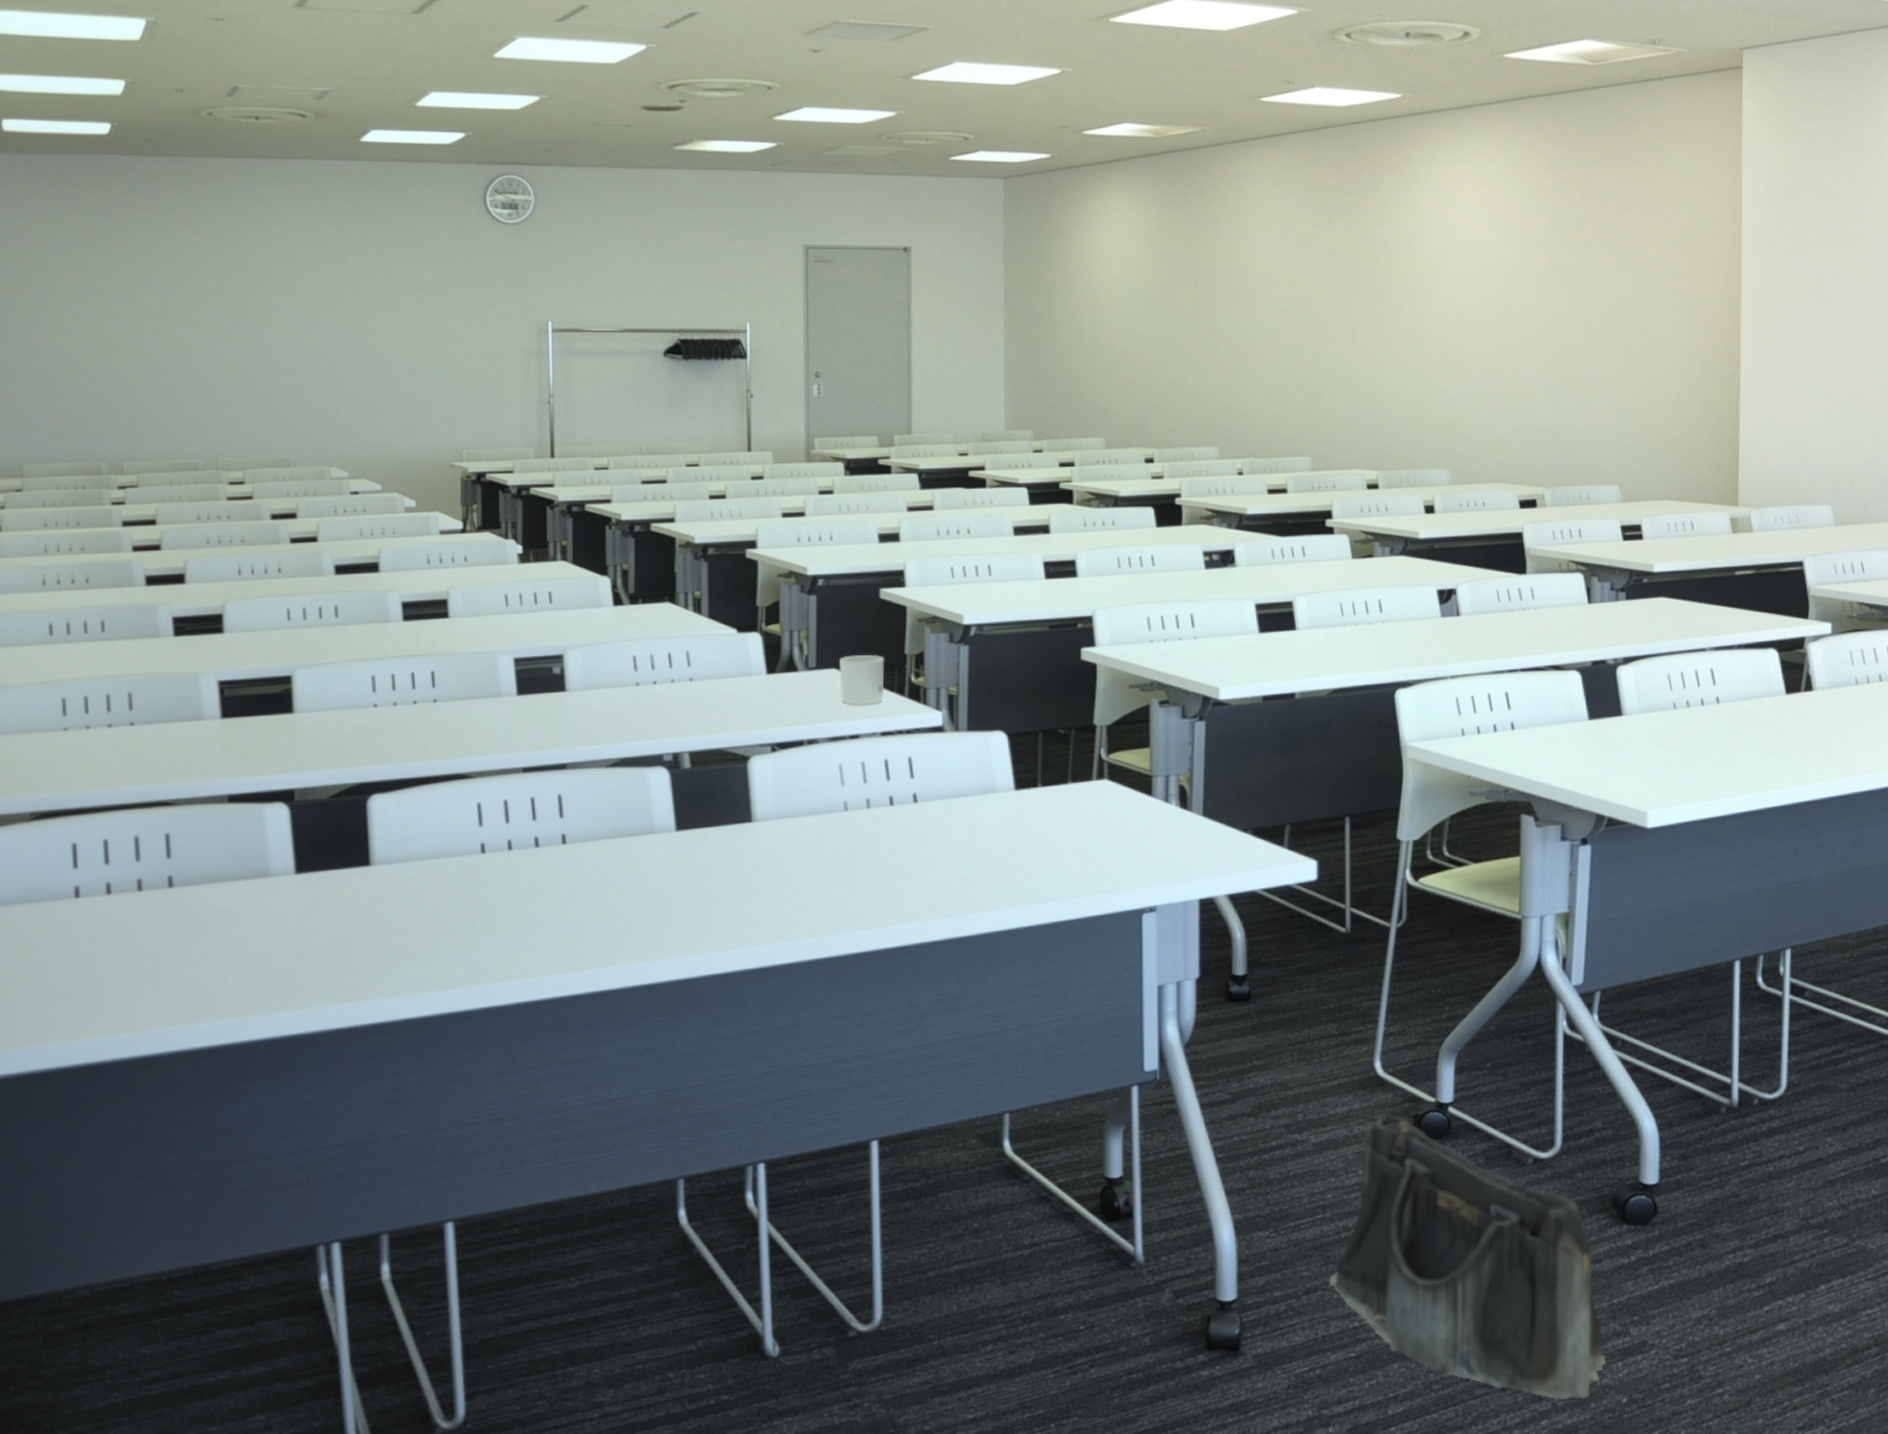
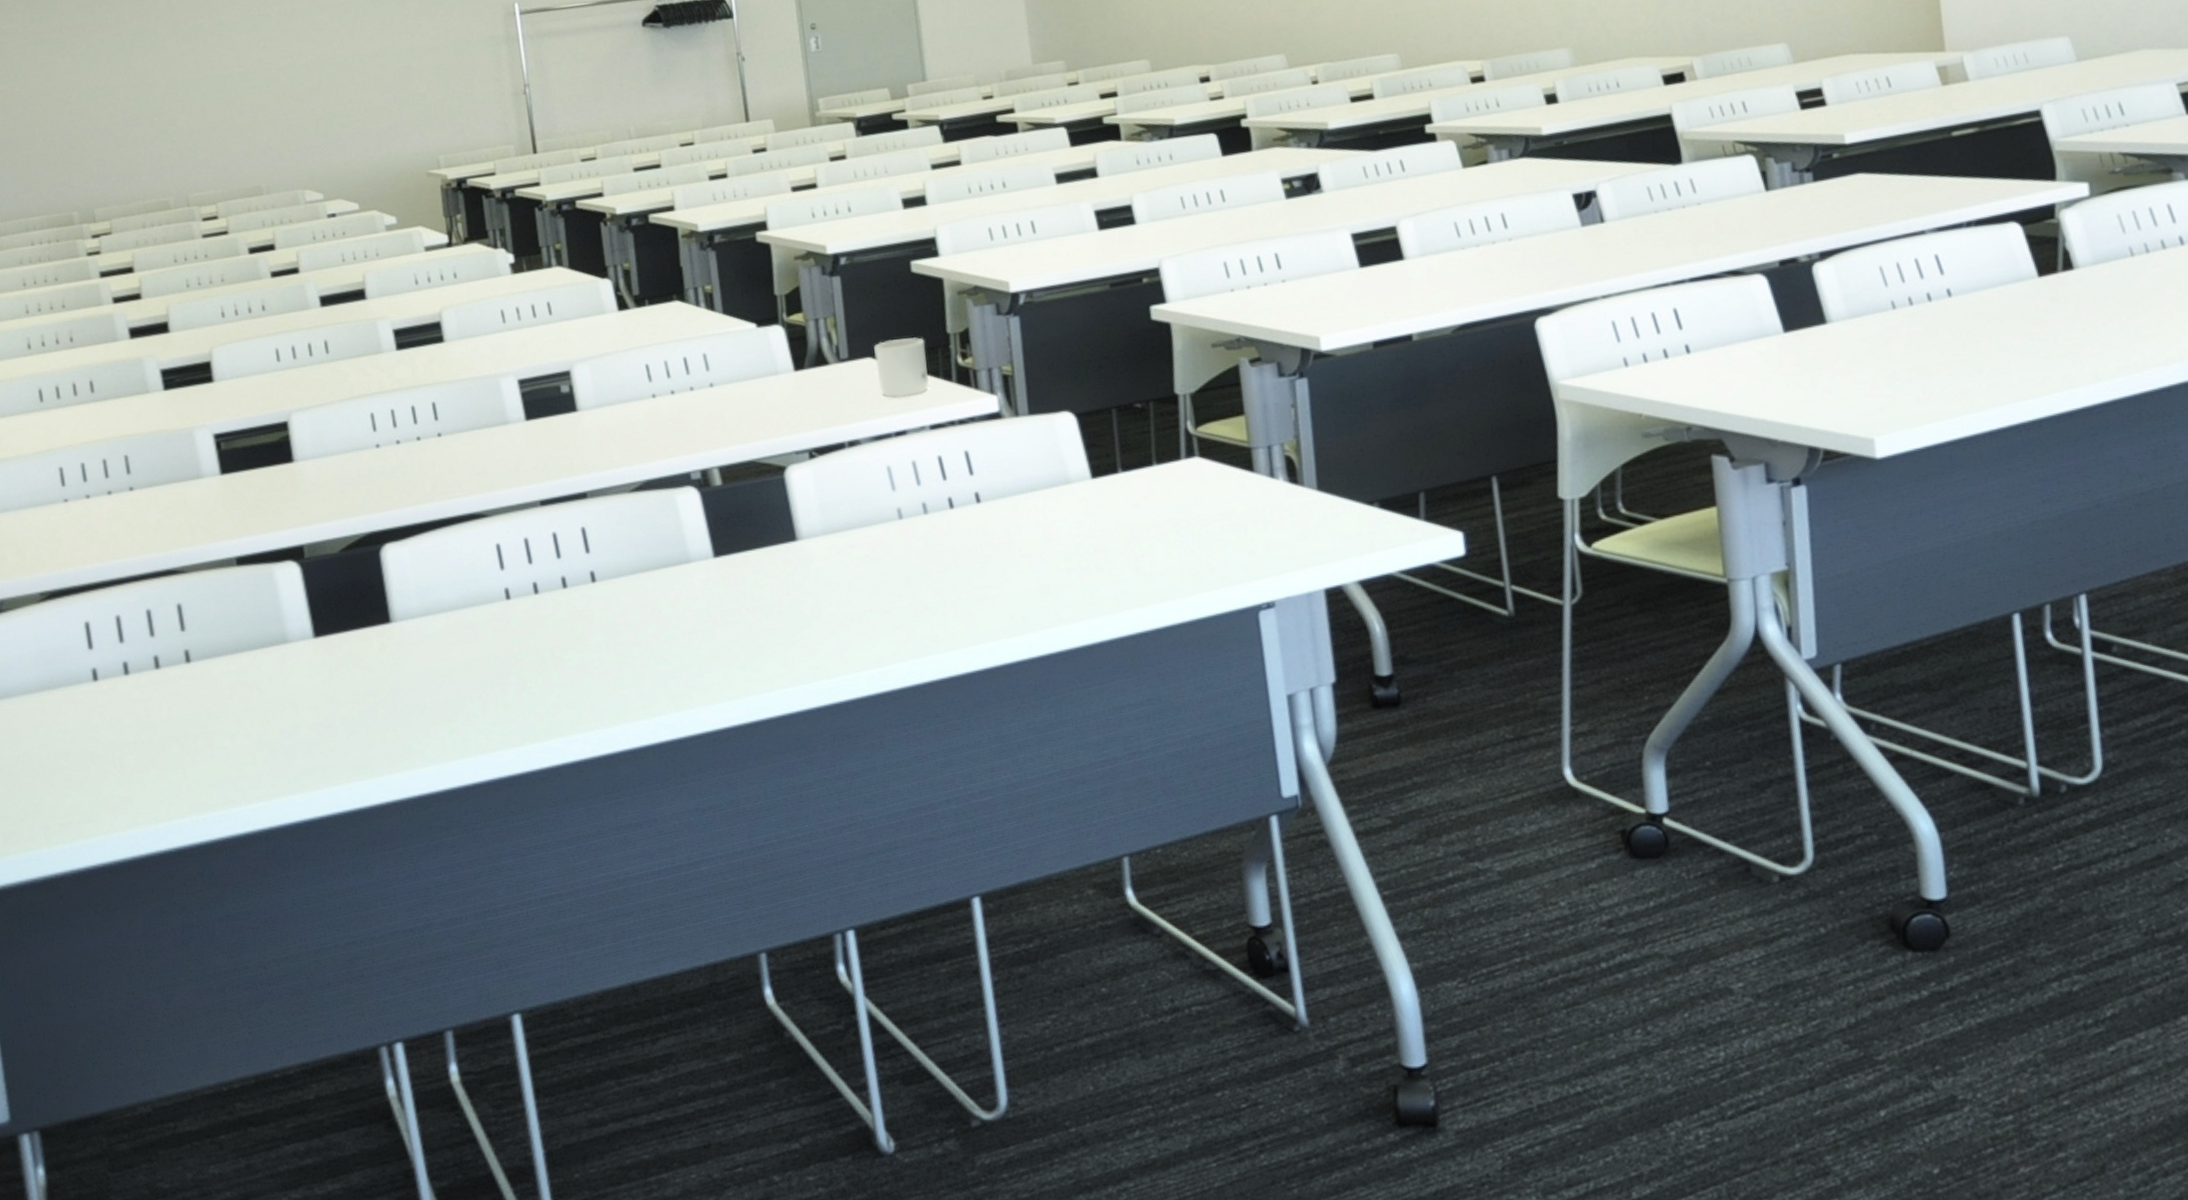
saddlebag: present [1327,1115,1609,1401] -> none [1535,832,1909,1174]

